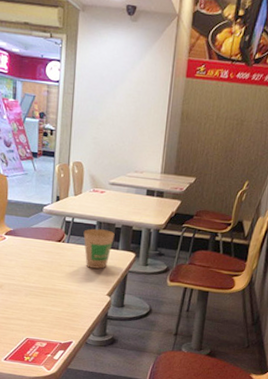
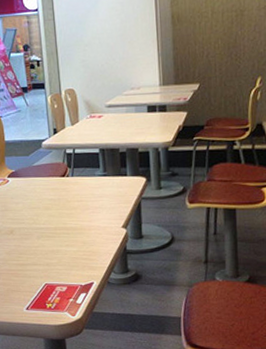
paper cup: present [83,228,115,269] -> none [87,156,120,200]

